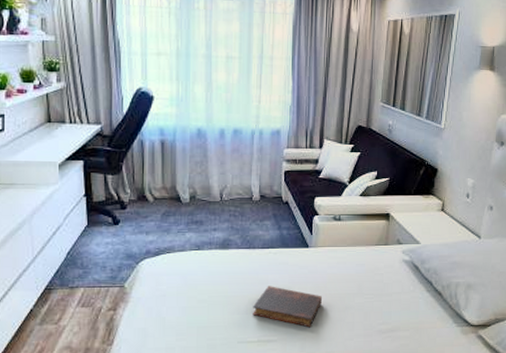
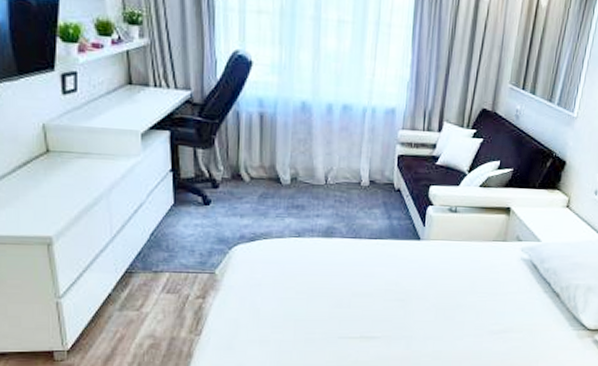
book: present [253,286,322,328] -> none [356,279,432,325]

